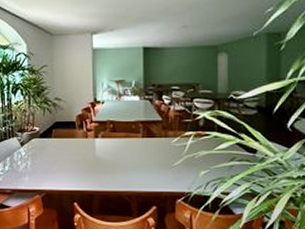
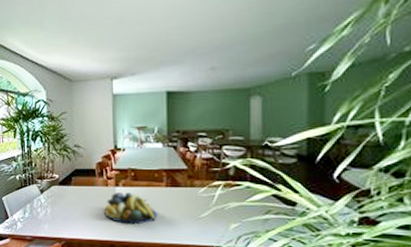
fruit bowl: none [83,144,134,175] -> present [103,192,157,225]

